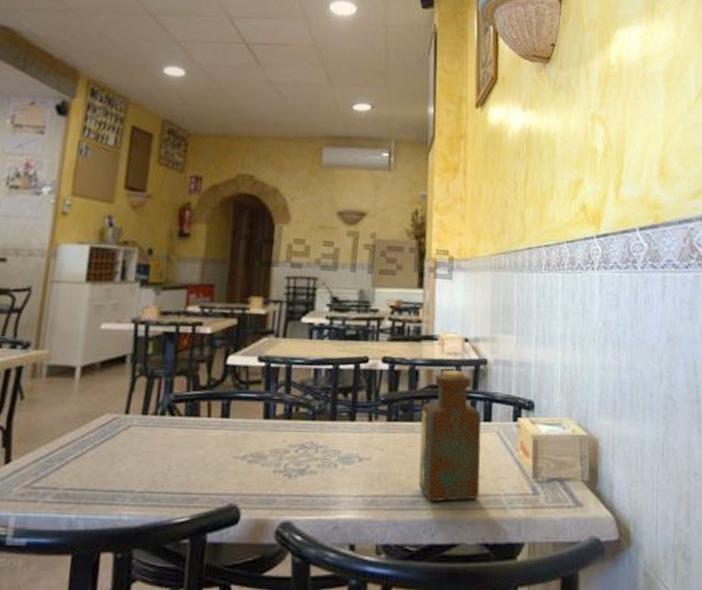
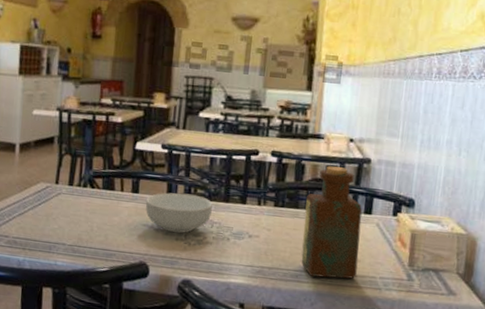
cereal bowl: none [237,413,317,464] -> present [145,192,212,233]

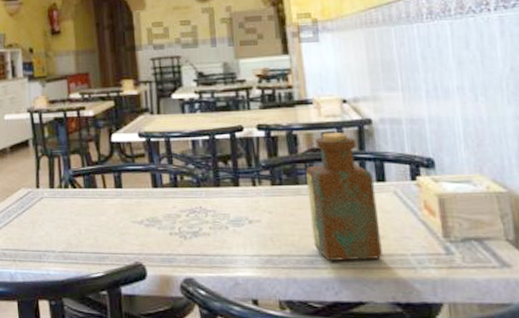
cereal bowl: present [145,192,212,233] -> none [131,182,203,227]

